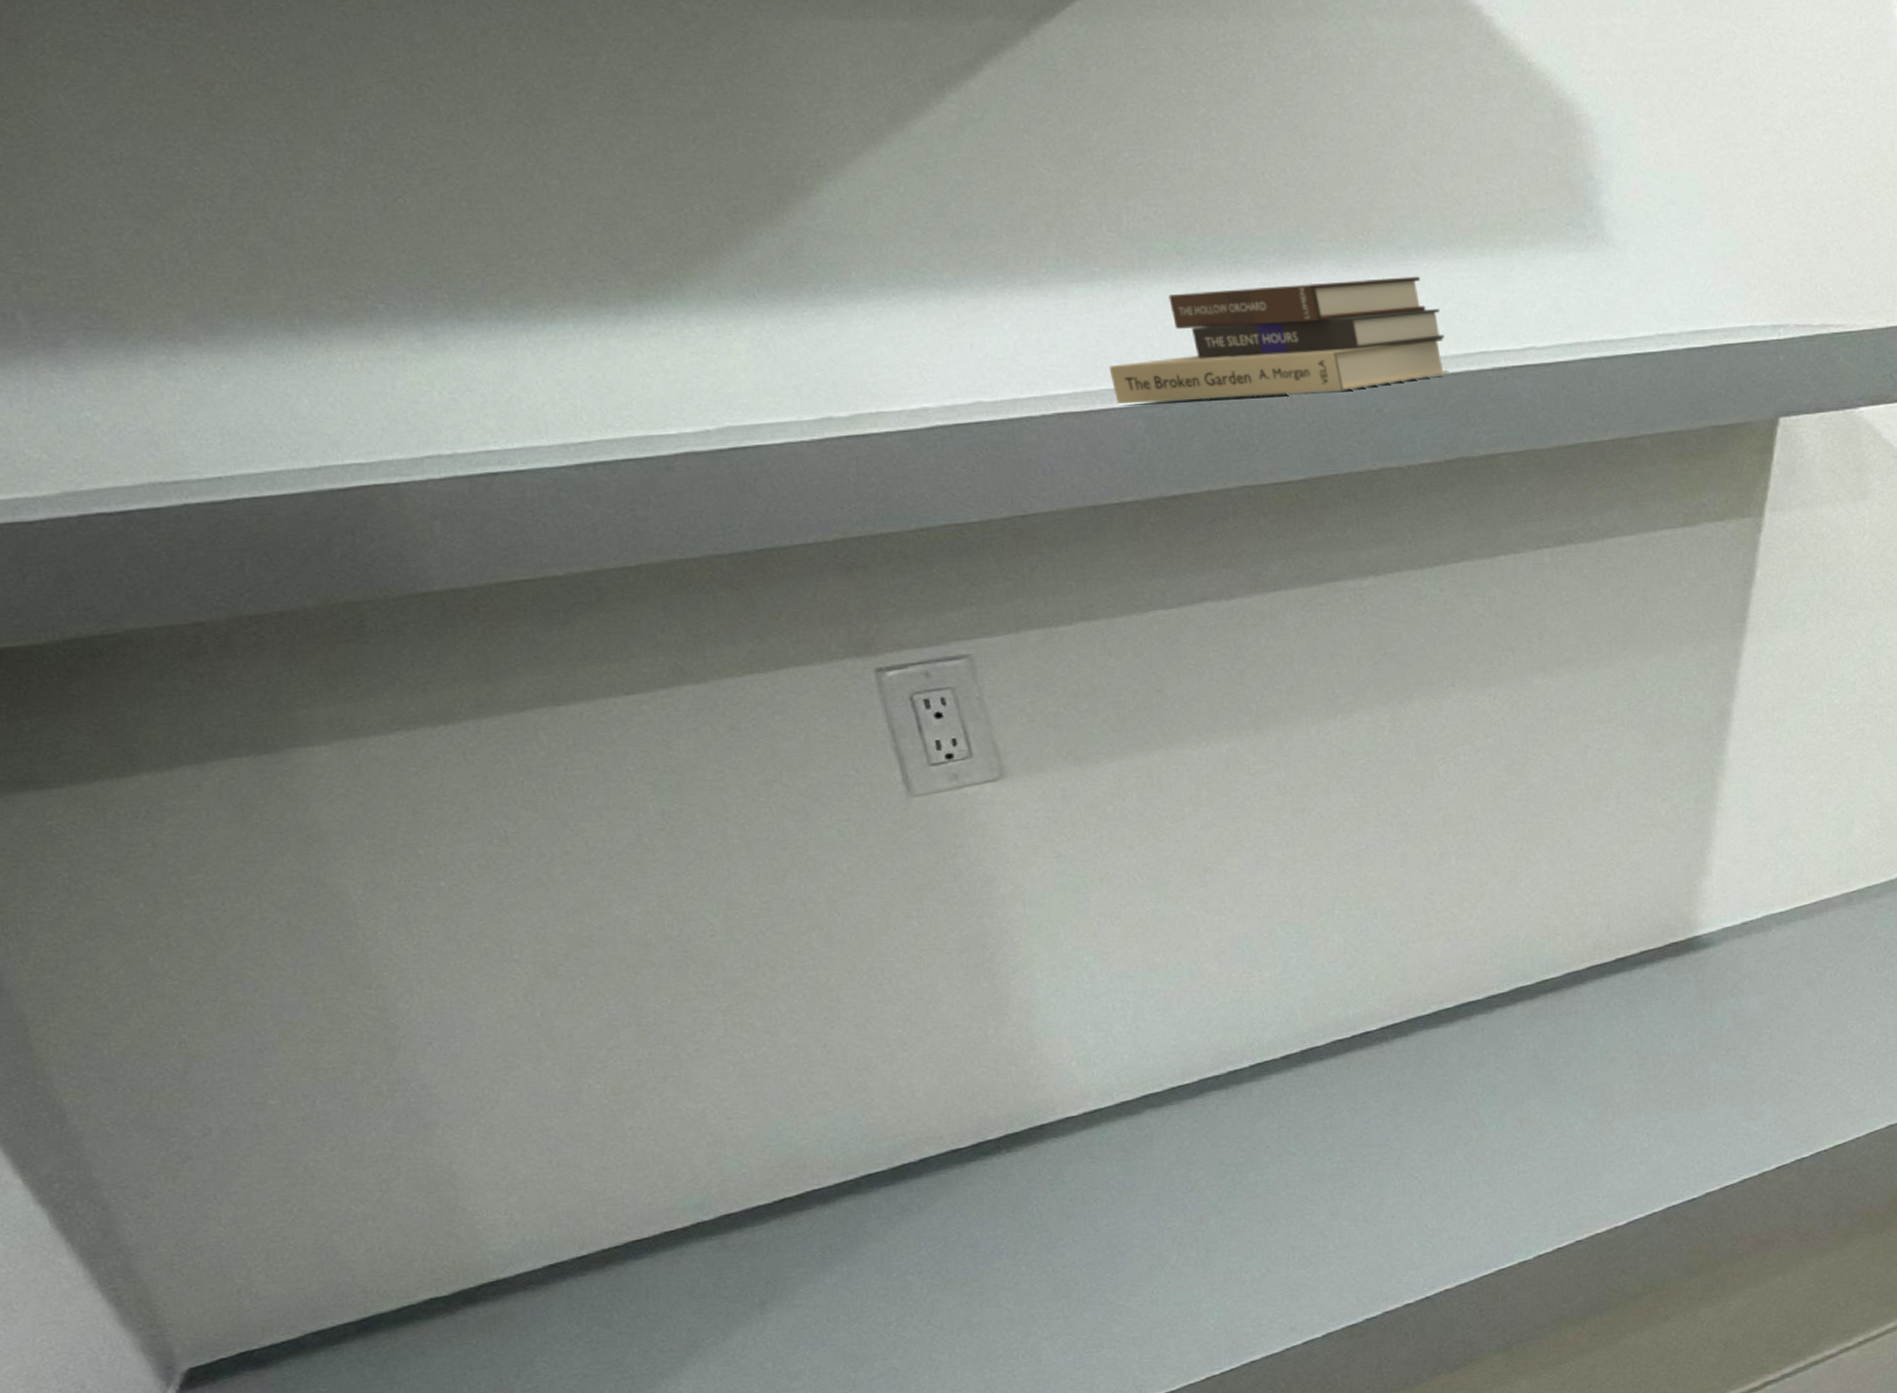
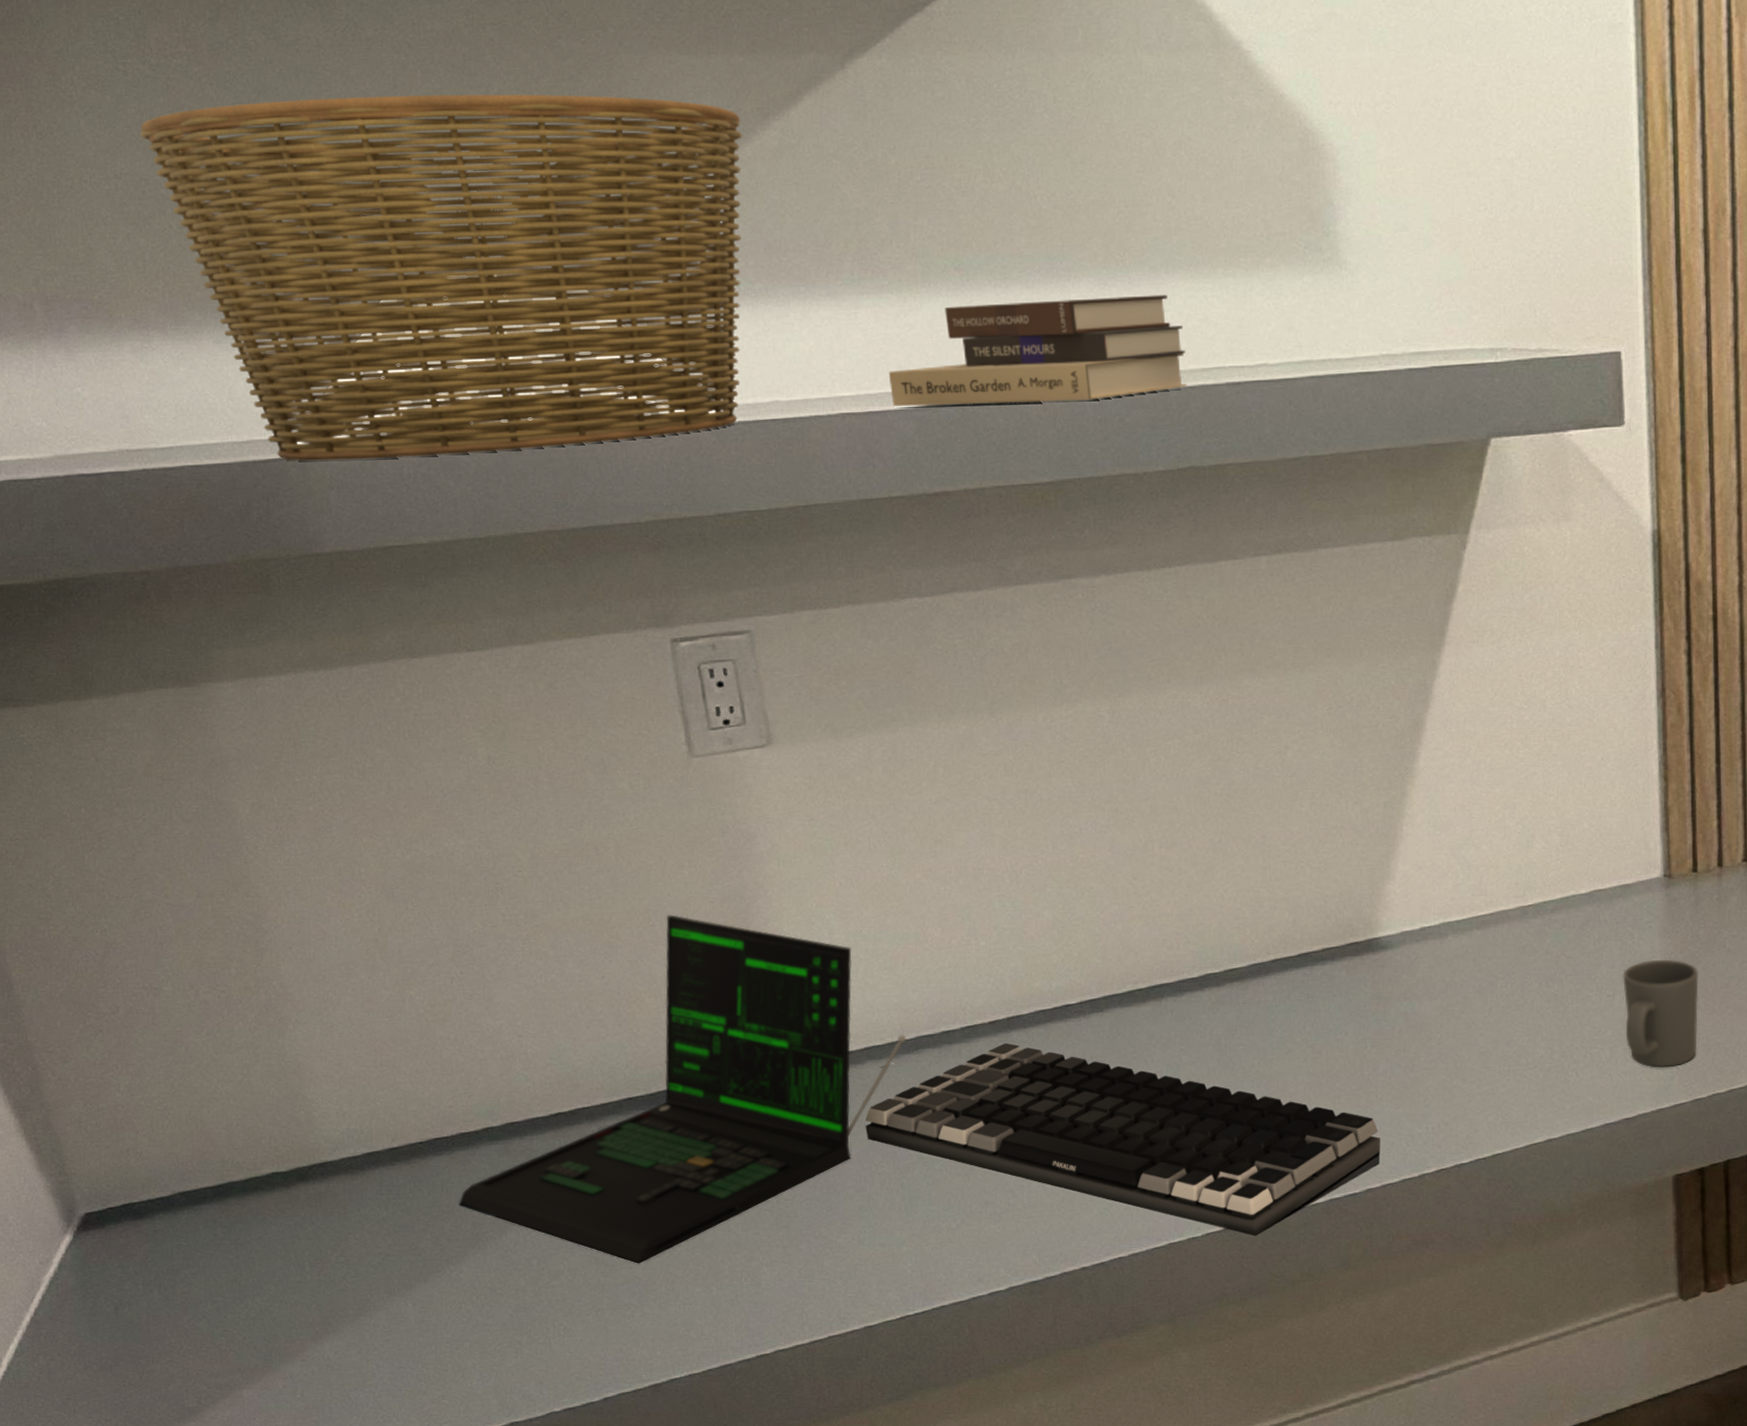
basket: none [142,63,935,487] -> present [140,94,743,461]
laptop: none [670,971,1189,1354] -> present [459,915,907,1264]
computer keyboard: none [1148,1077,1718,1254] -> present [865,1043,1381,1237]

